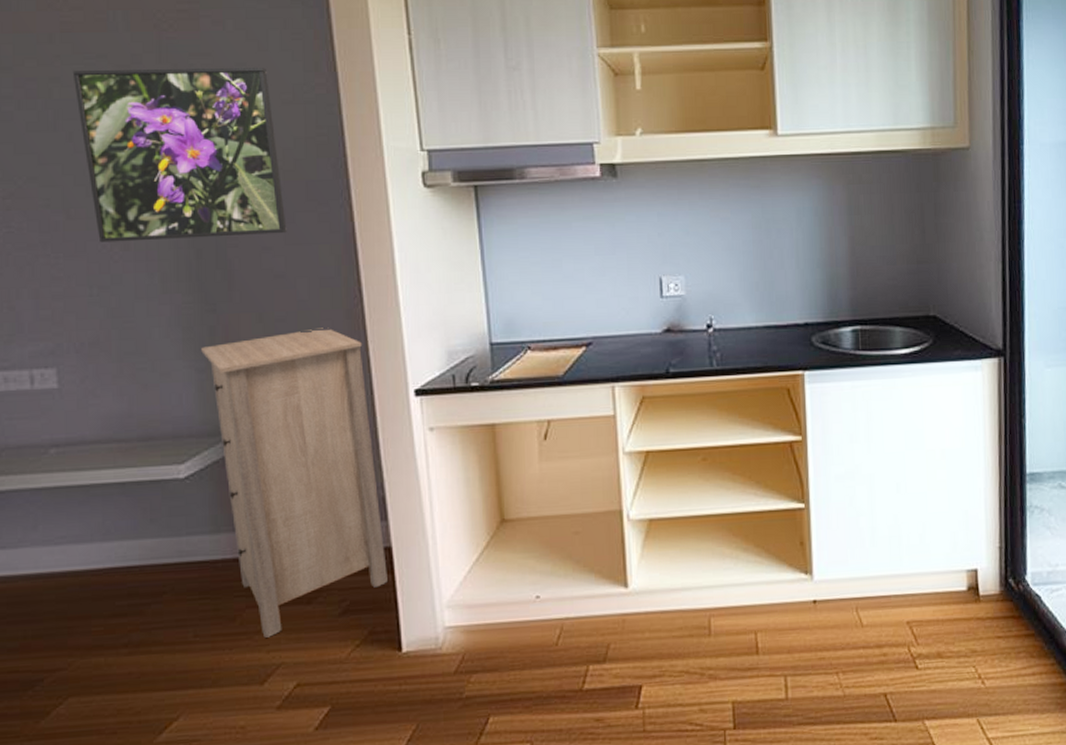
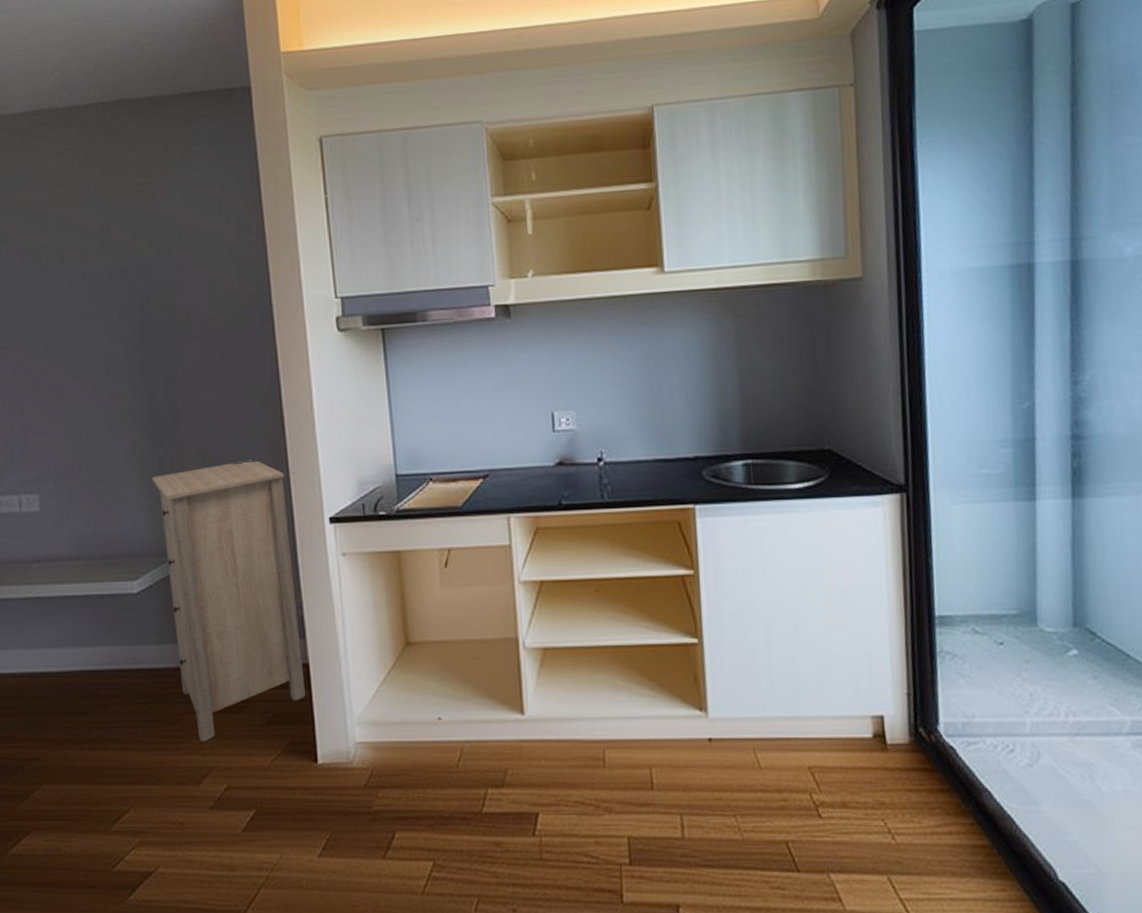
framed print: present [72,67,287,243] -> none [56,230,222,385]

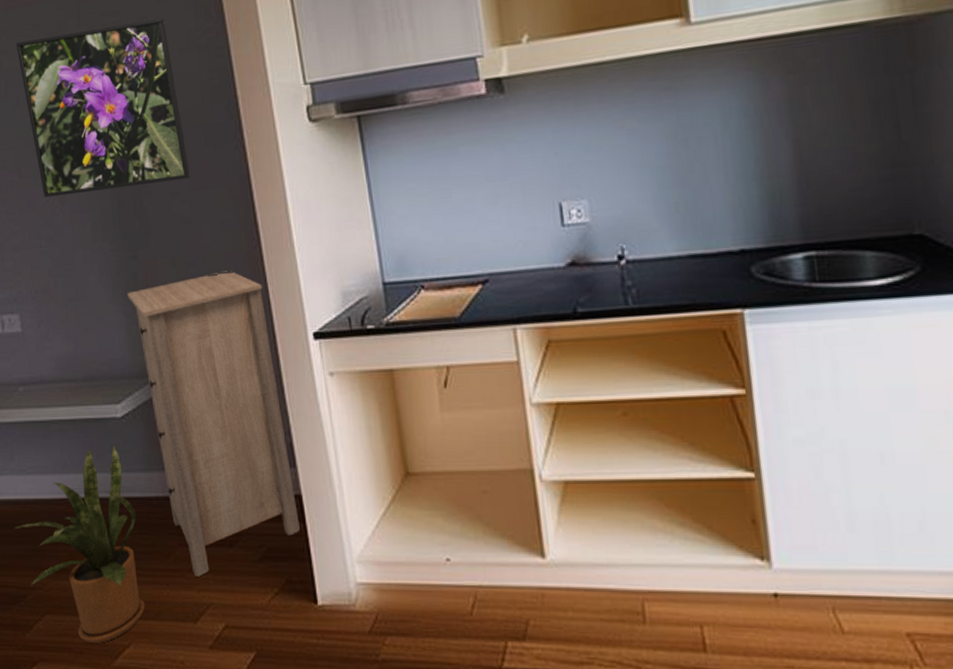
house plant: none [15,619,148,810] -> present [13,445,145,643]
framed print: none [56,230,222,385] -> present [15,18,191,198]

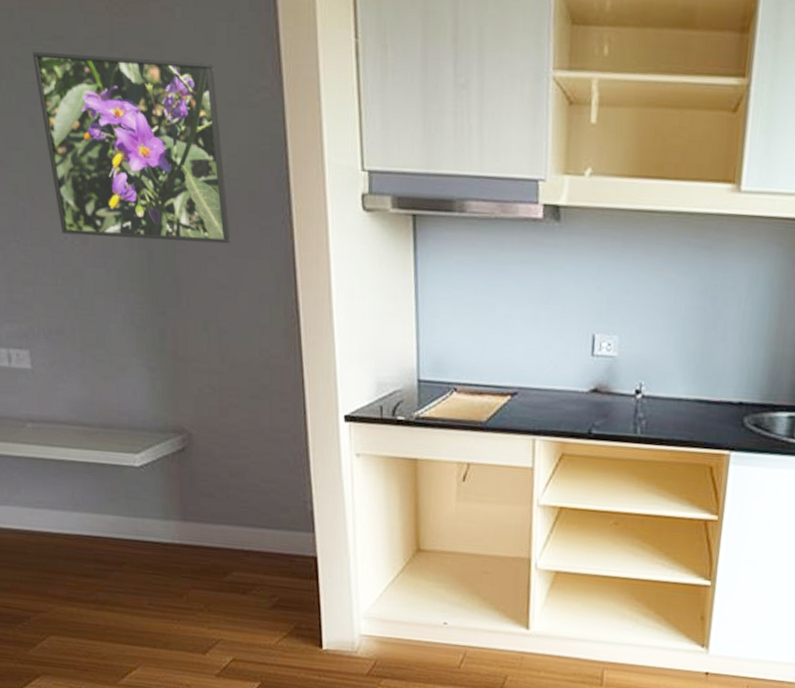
house plant: present [13,445,145,643] -> none [18,491,155,664]
storage cabinet: present [127,270,300,577] -> none [153,343,313,616]

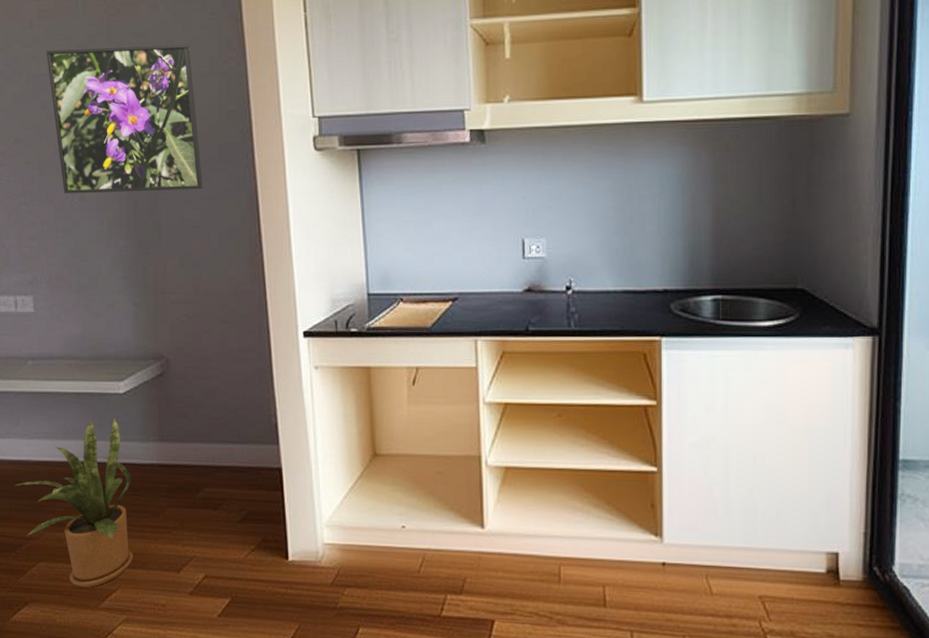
house plant: none [18,491,155,664] -> present [14,417,134,588]

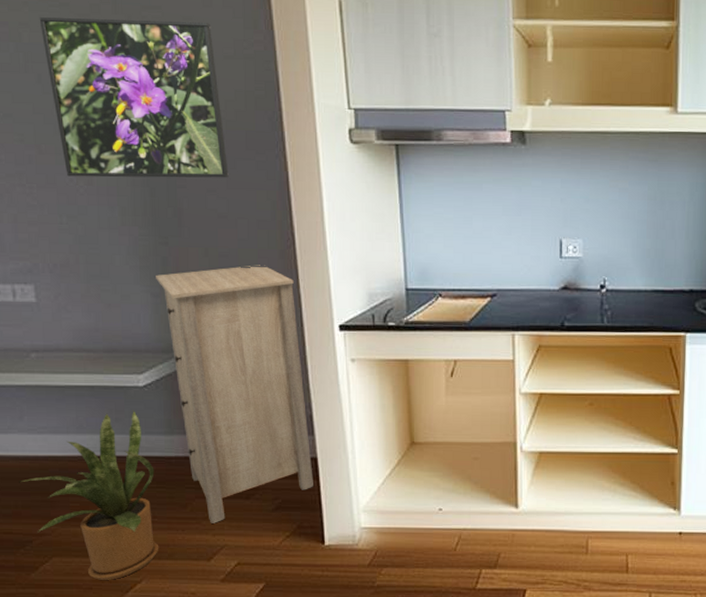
storage cabinet: none [137,272,278,533] -> present [156,265,313,523]

